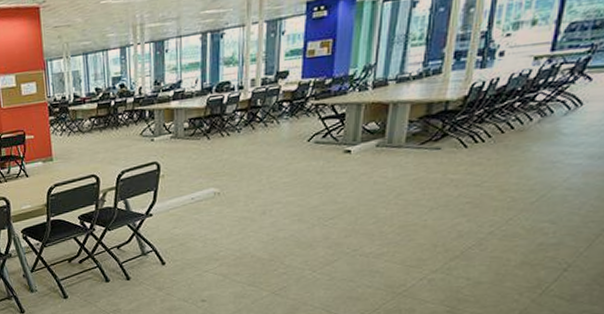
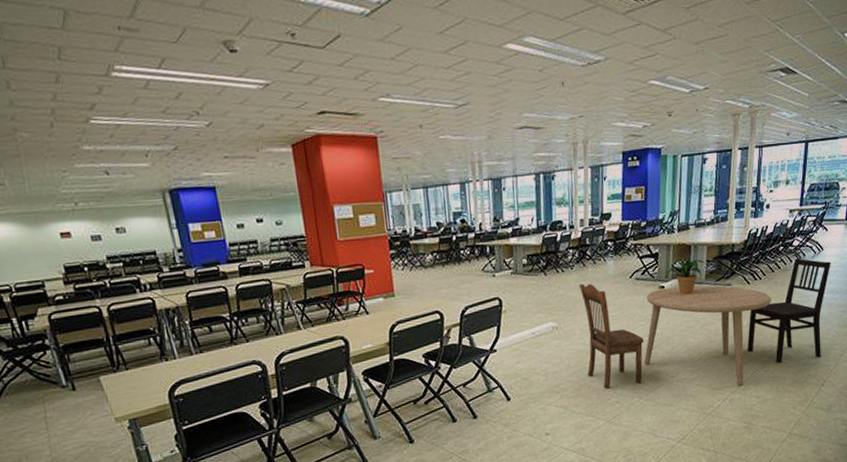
dining chair: none [245,147,321,259] -> present [578,283,644,389]
dining table: none [321,149,498,265] -> present [644,285,771,386]
potted plant: none [355,119,406,160] -> present [667,259,705,295]
dining chair: none [458,115,594,242] -> present [747,258,831,364]

